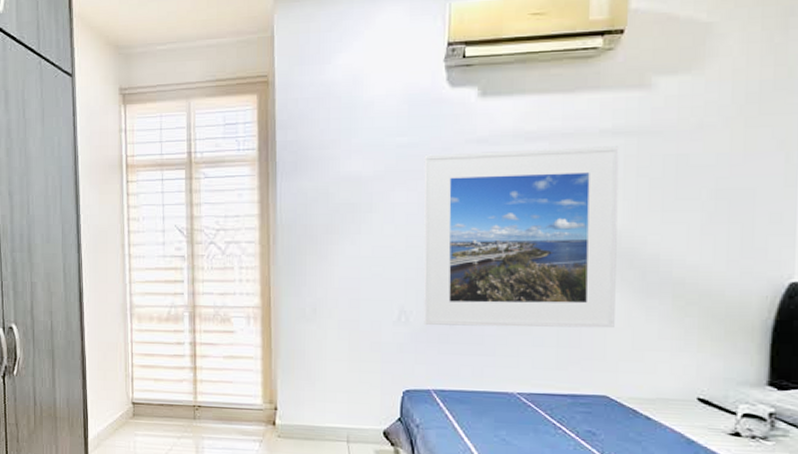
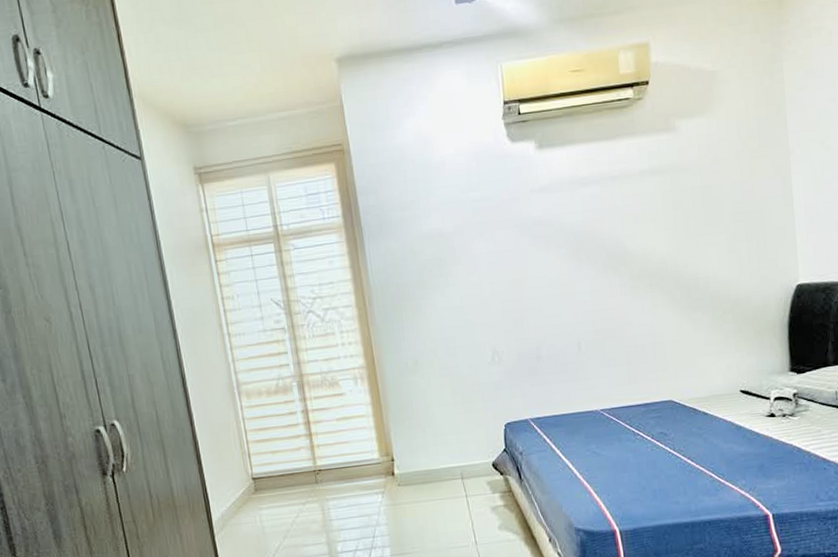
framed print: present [423,146,619,329] -> none [496,184,671,362]

